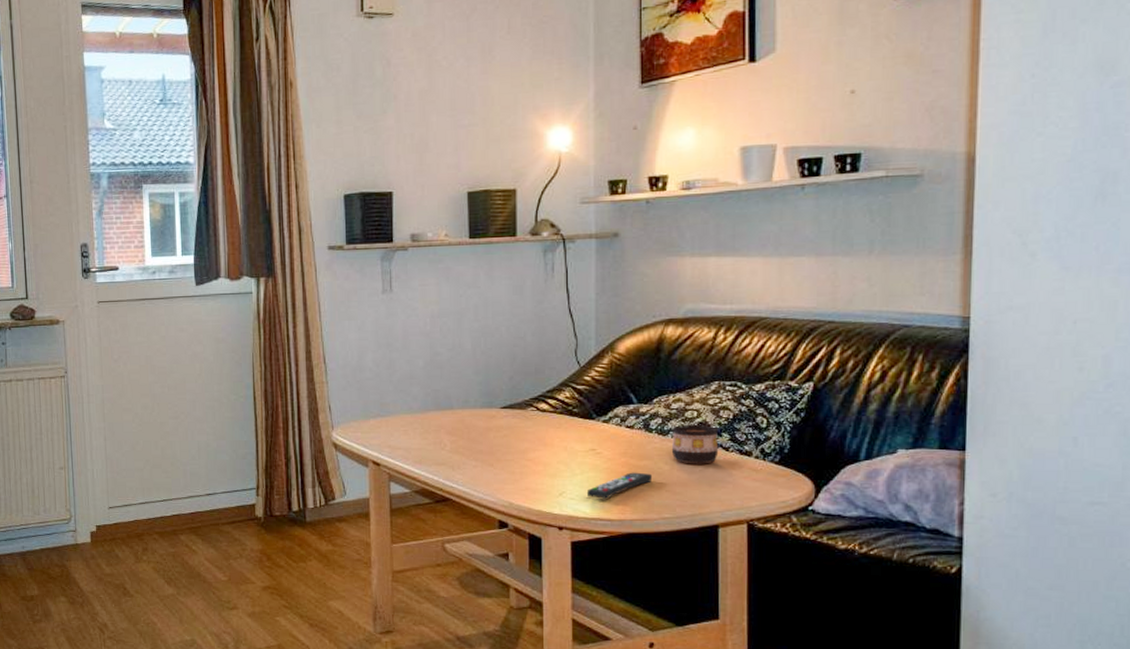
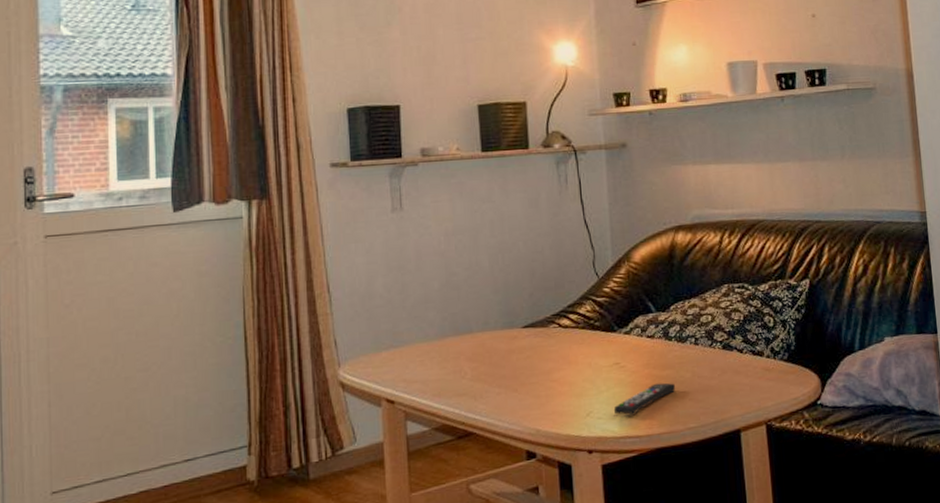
cup: present [671,425,719,464] -> none [690,328,734,370]

